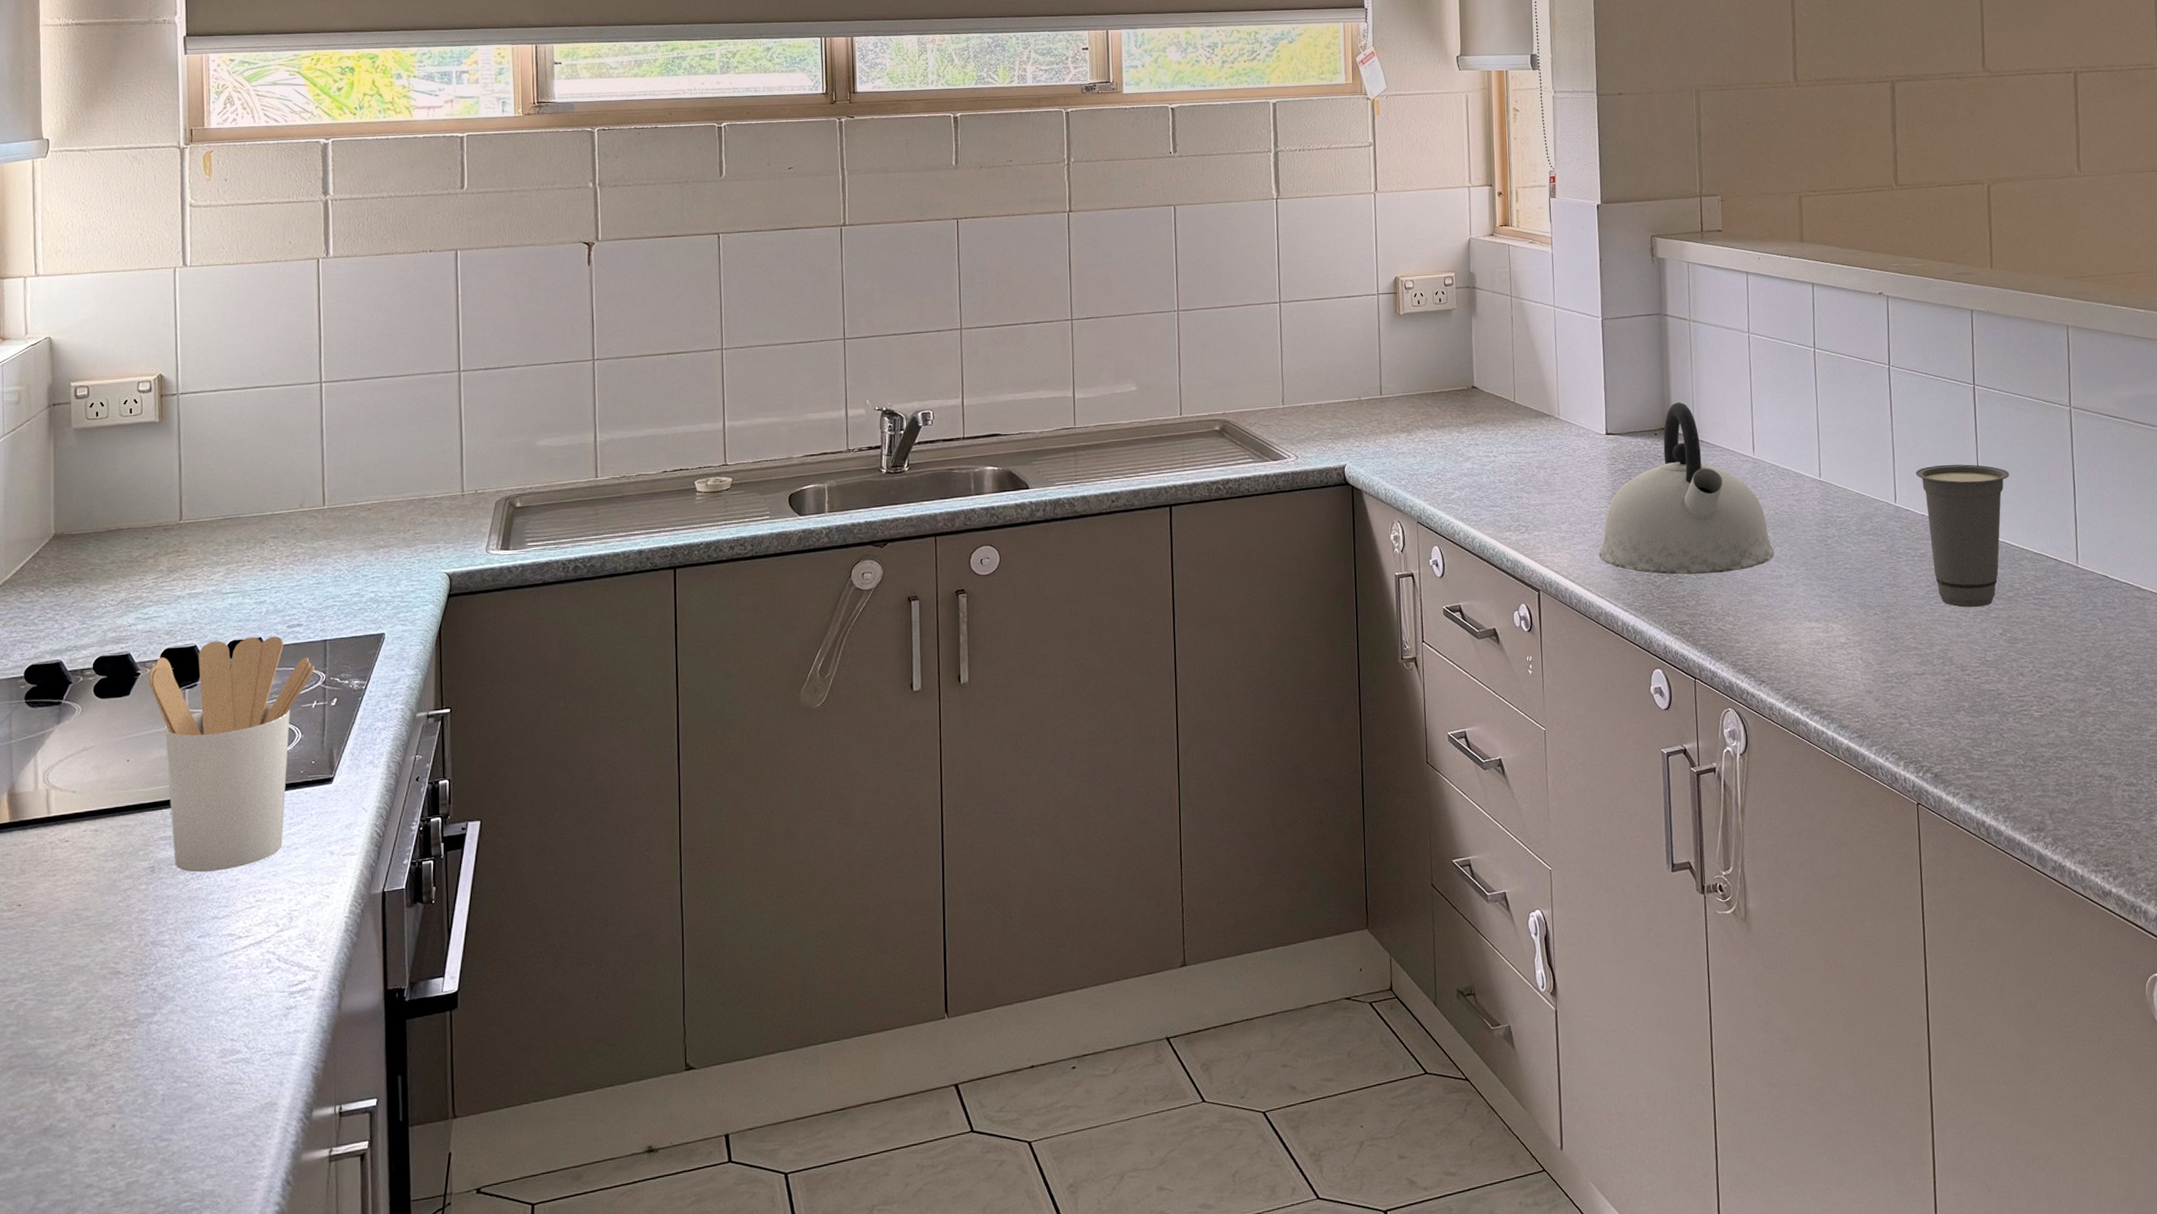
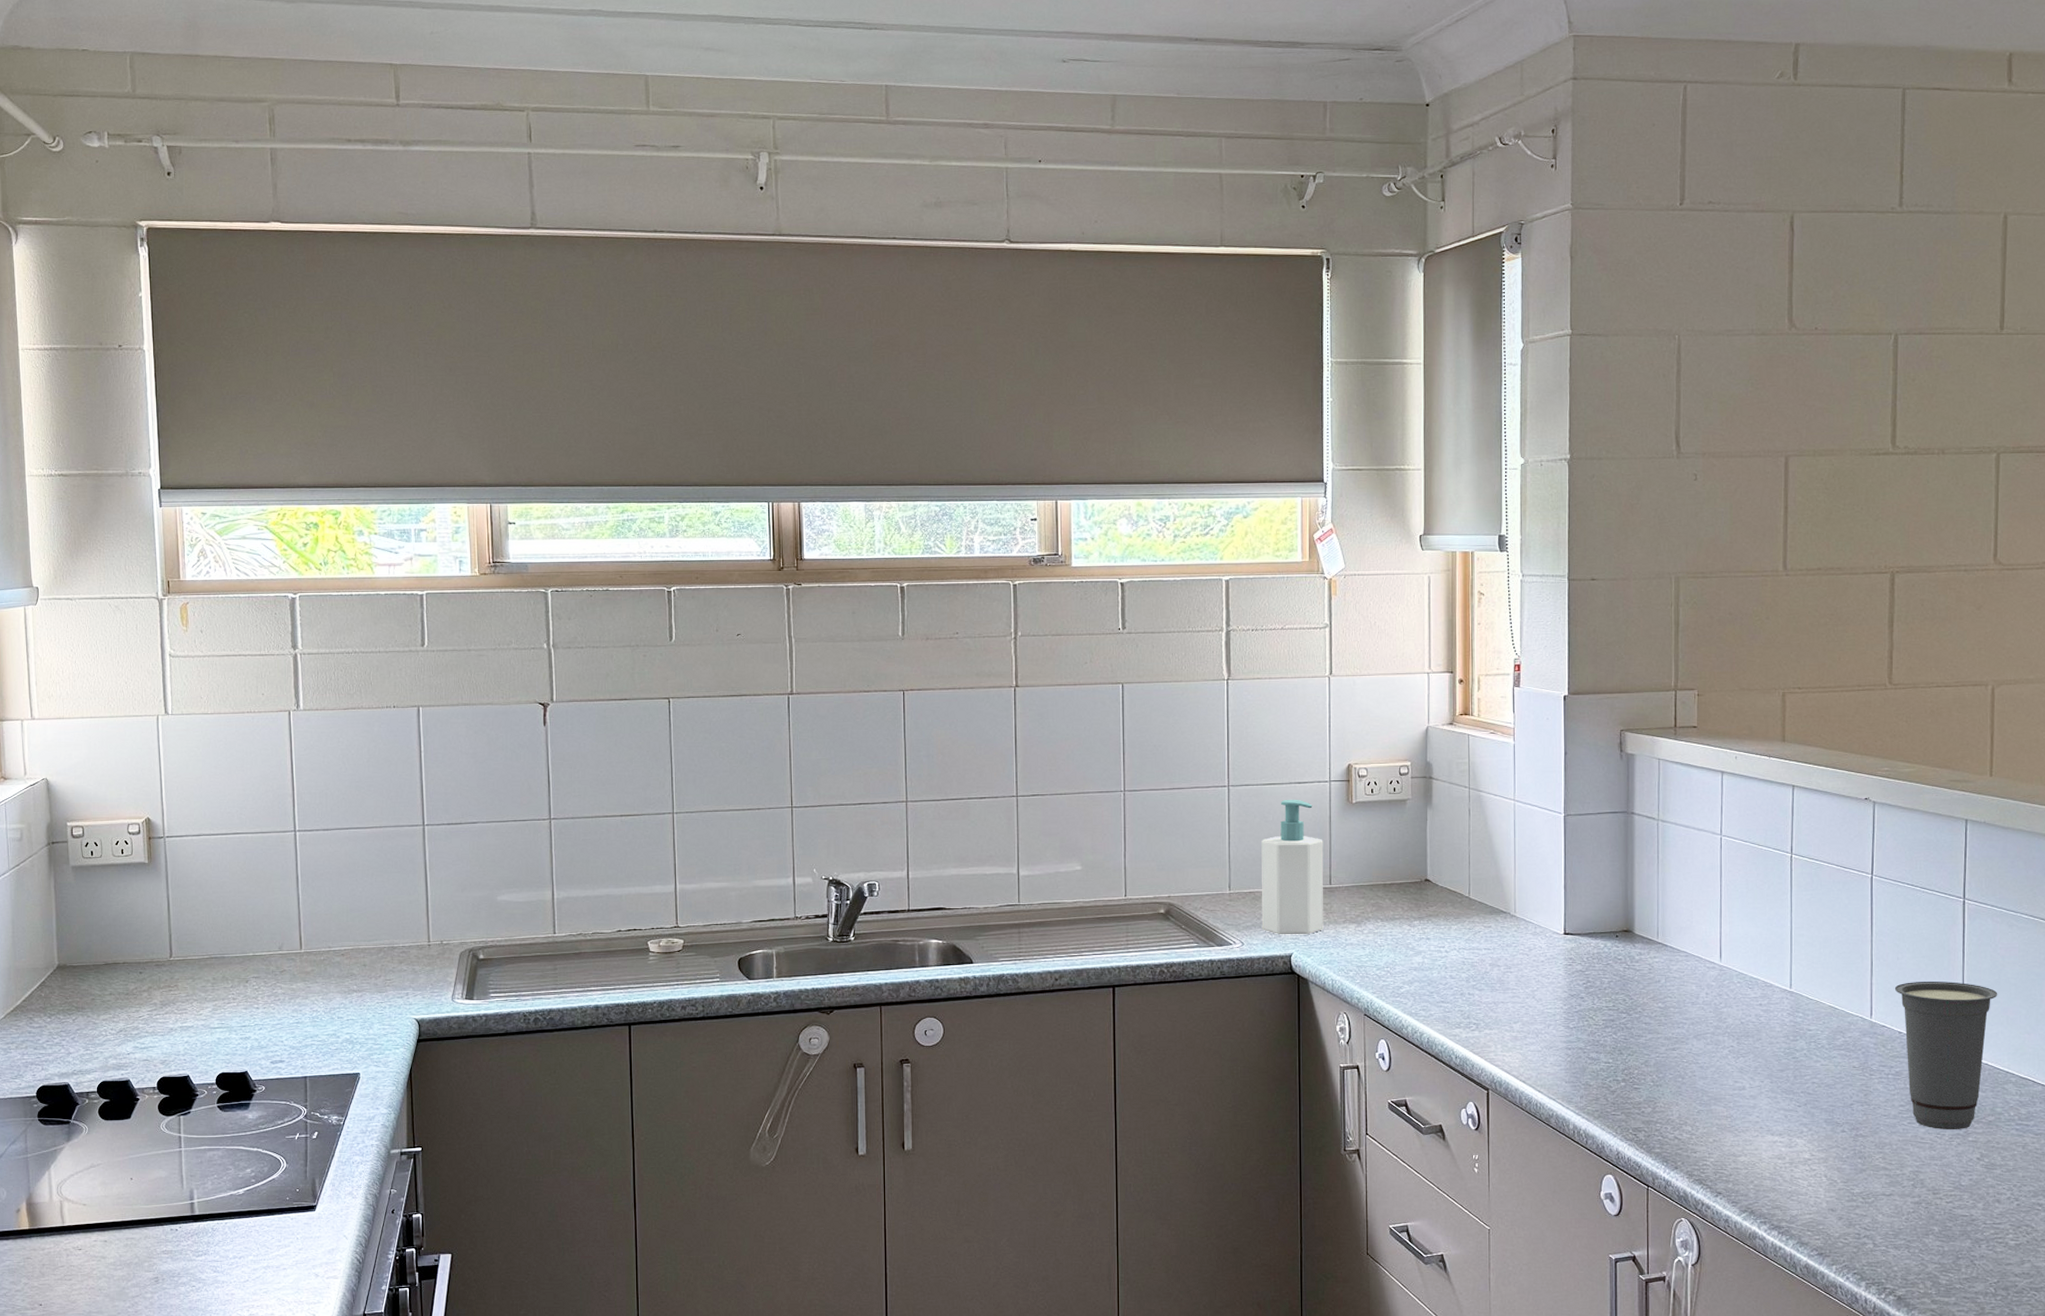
utensil holder: present [149,636,315,872] -> none [147,1070,296,1285]
soap bottle: none [1313,313,1376,447] -> present [1261,800,1324,935]
kettle: present [1599,401,1774,575] -> none [1552,903,1738,1082]

